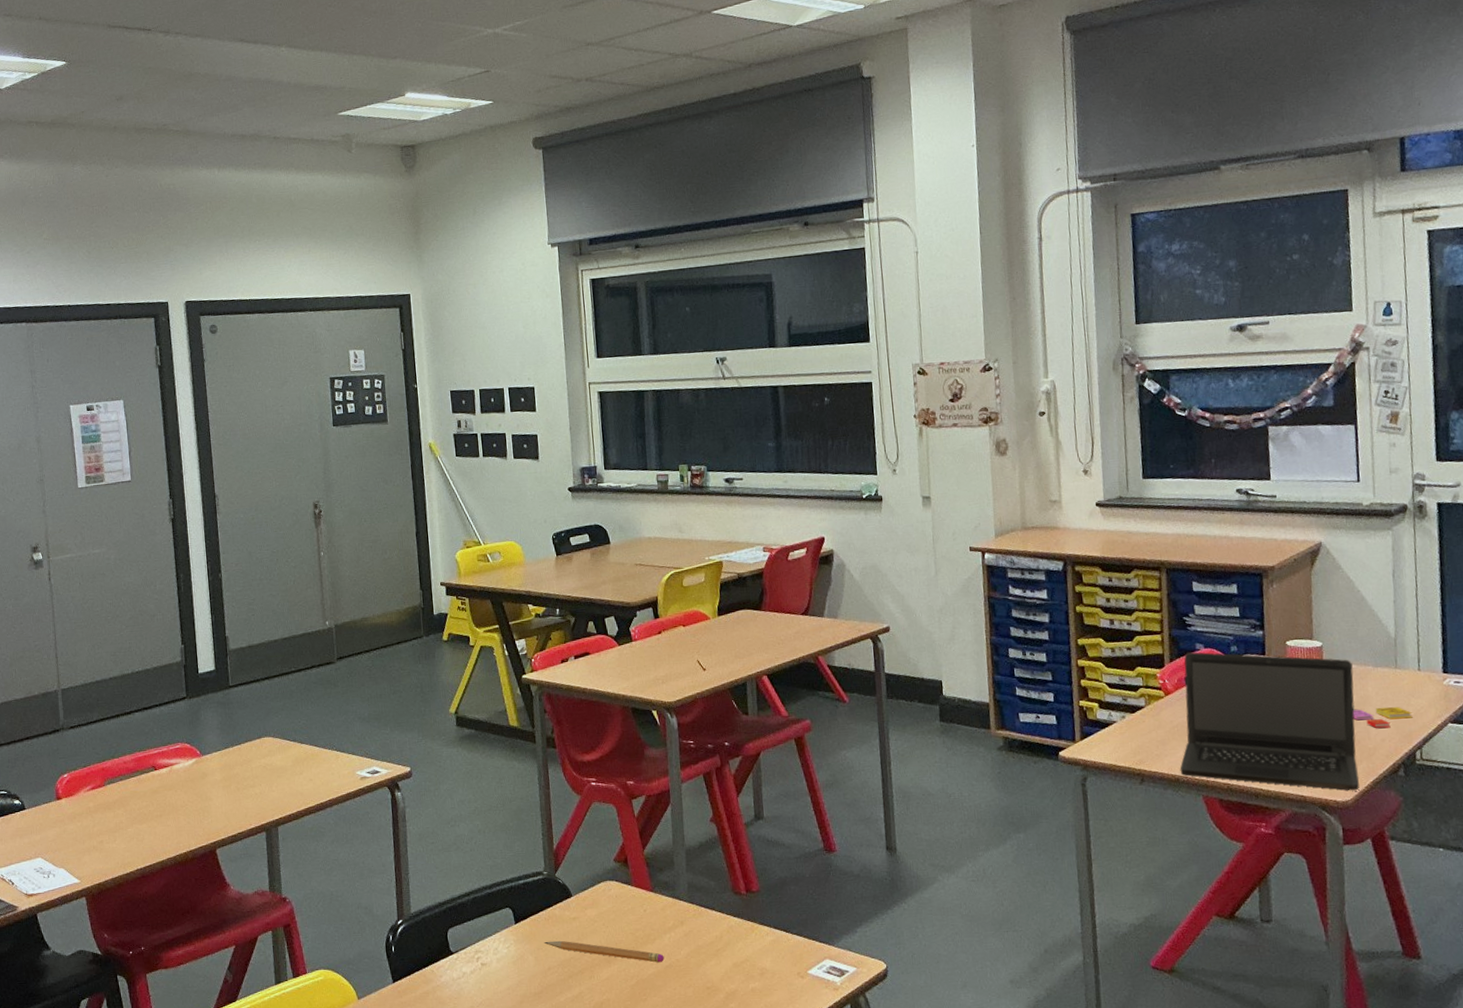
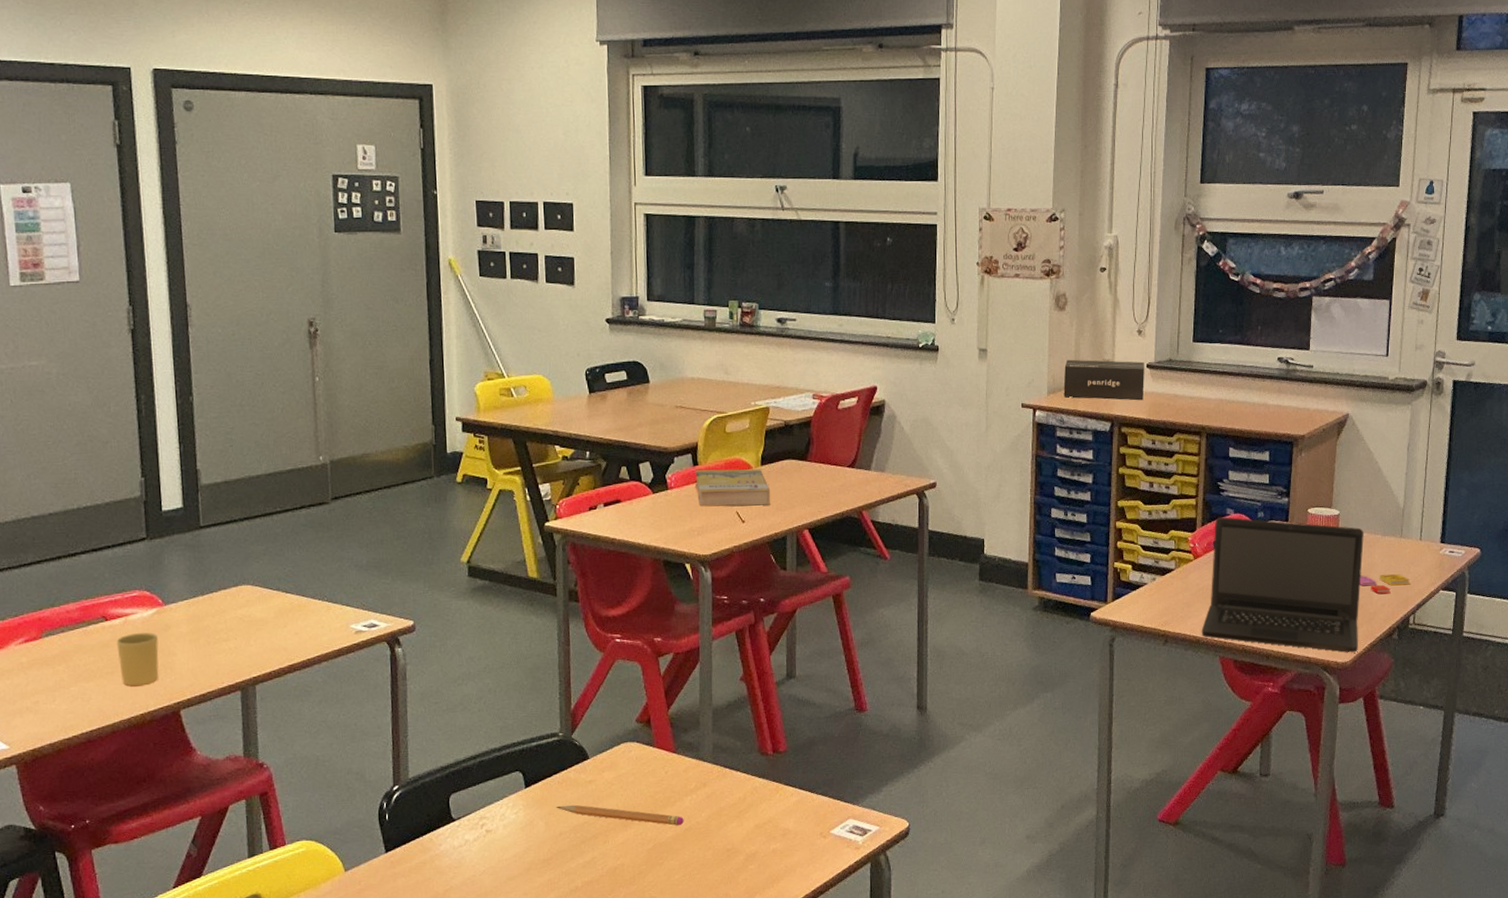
mug: none [163,780,199,828] -> present [116,632,159,687]
book: none [656,619,729,657] -> present [695,469,770,507]
box: none [1010,500,1096,540] -> present [1063,359,1144,401]

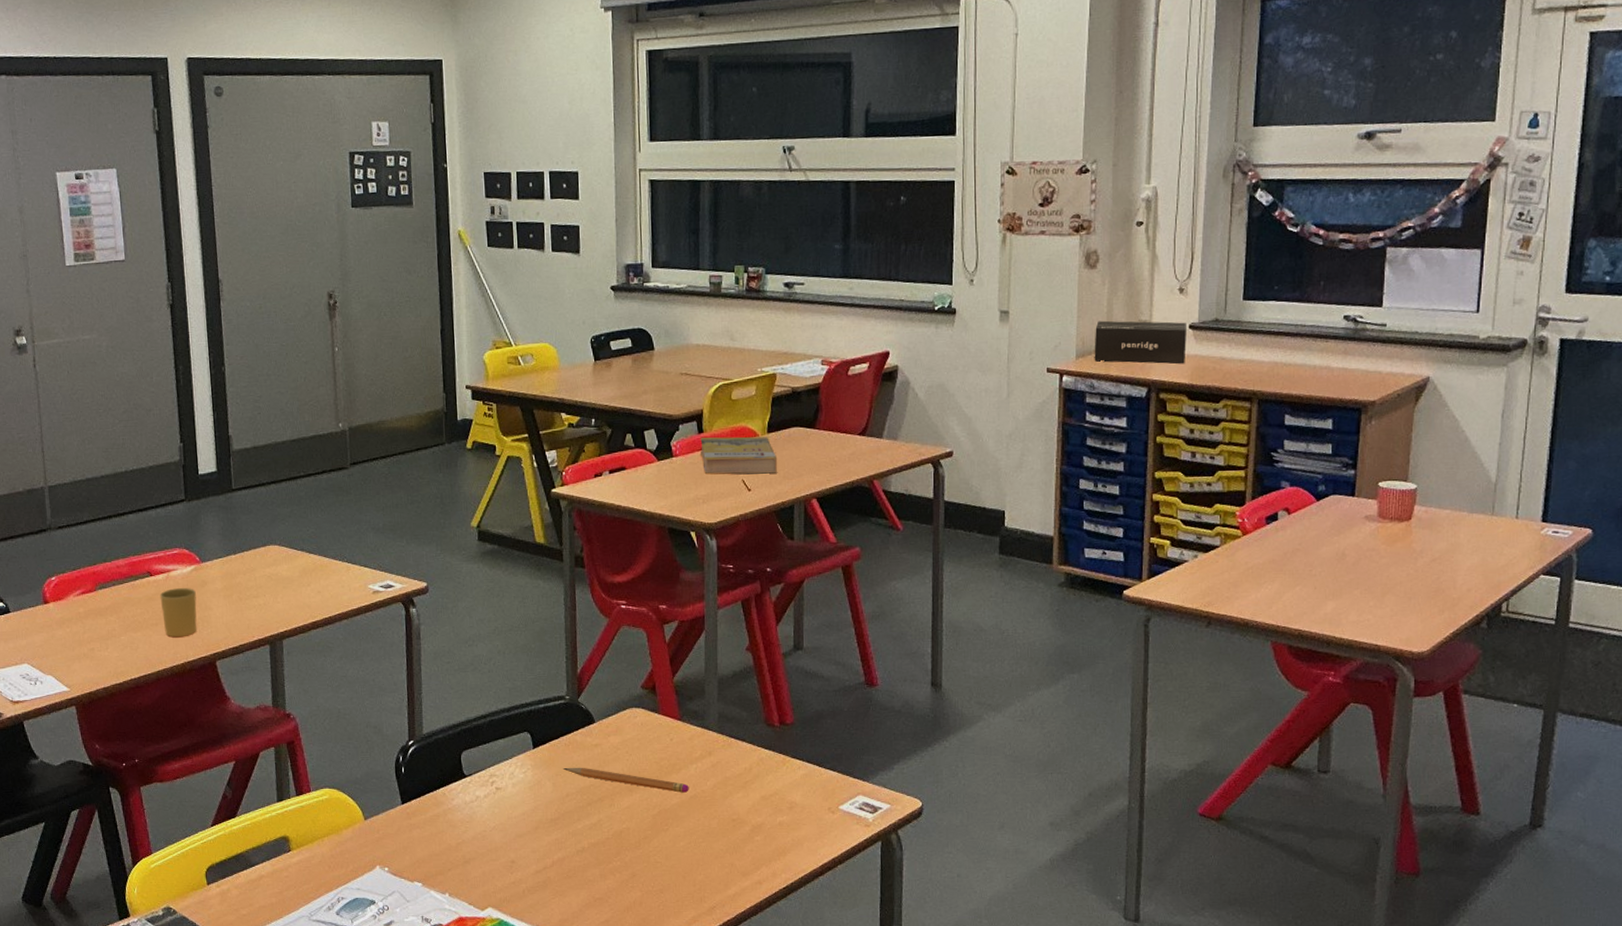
laptop: present [1201,517,1364,653] -> none [1250,490,1446,642]
books: present [1359,572,1410,594] -> none [1440,553,1503,577]

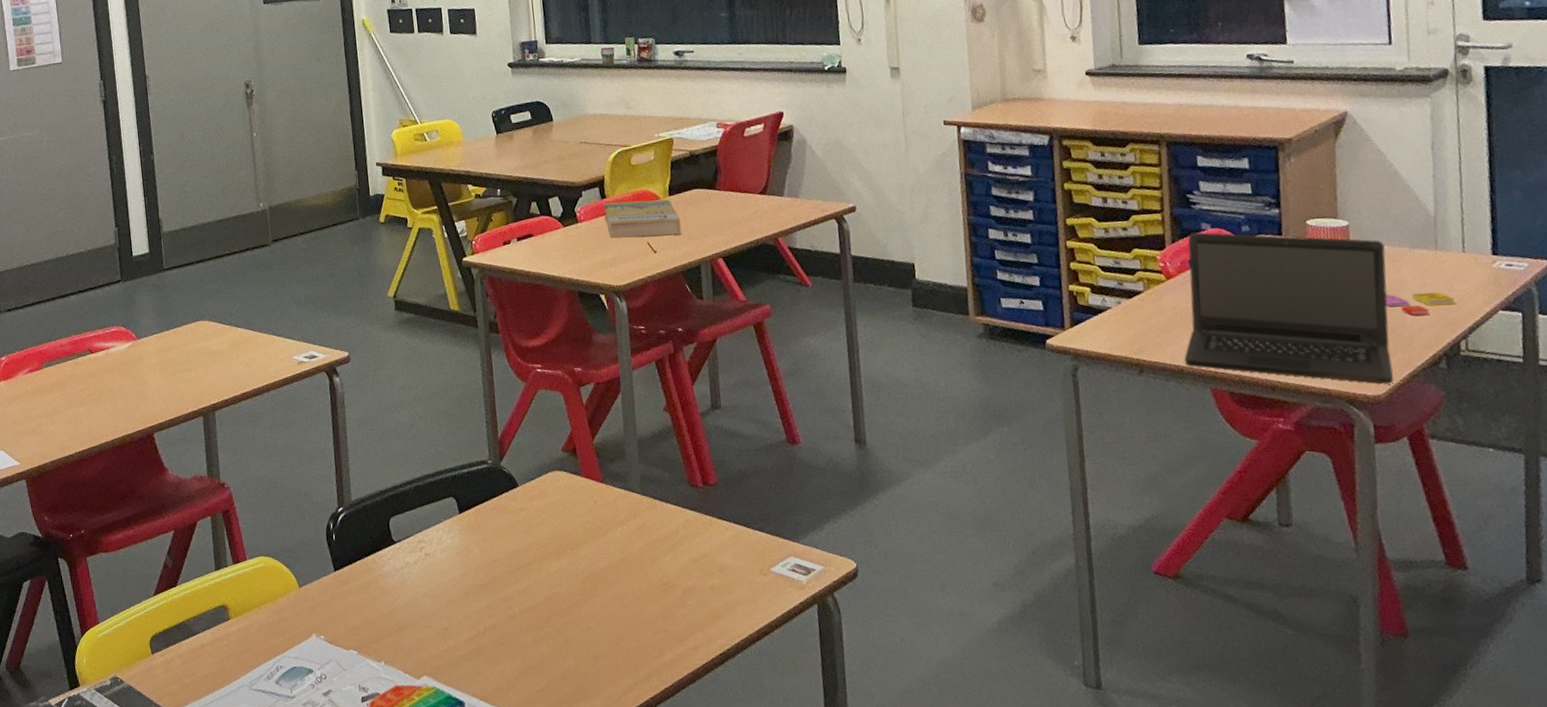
mug: present [160,588,197,638] -> none [100,364,136,412]
pencil: present [562,767,689,793] -> none [489,531,617,556]
box: present [1094,320,1186,364] -> none [989,69,1085,112]
laptop: none [1250,490,1446,642] -> present [1184,232,1394,385]
books: none [1440,553,1503,577] -> present [1385,290,1456,315]

